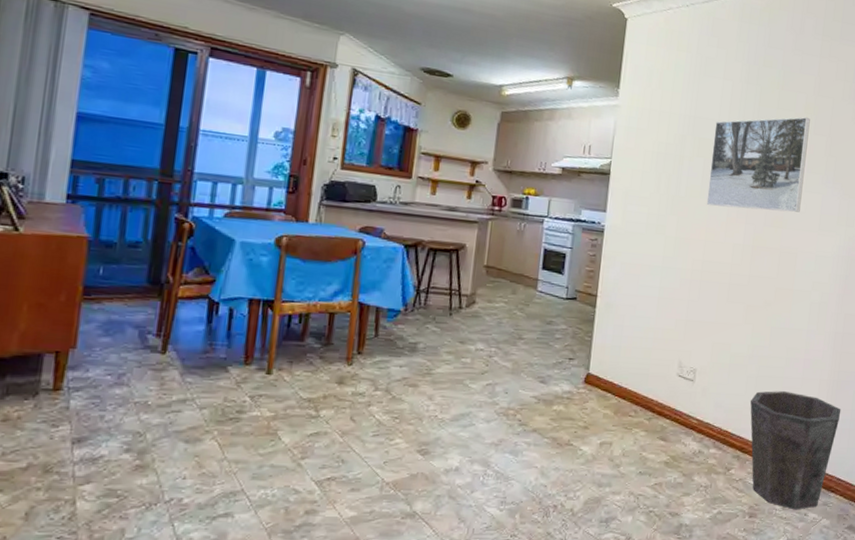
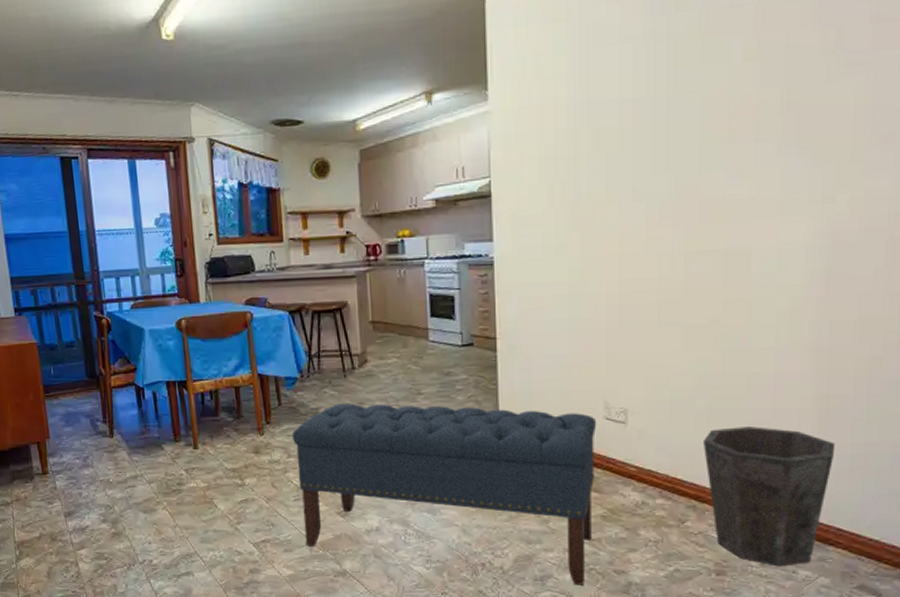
bench: none [376,340,671,527] -> present [292,403,597,586]
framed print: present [706,116,810,212] -> none [616,65,753,212]

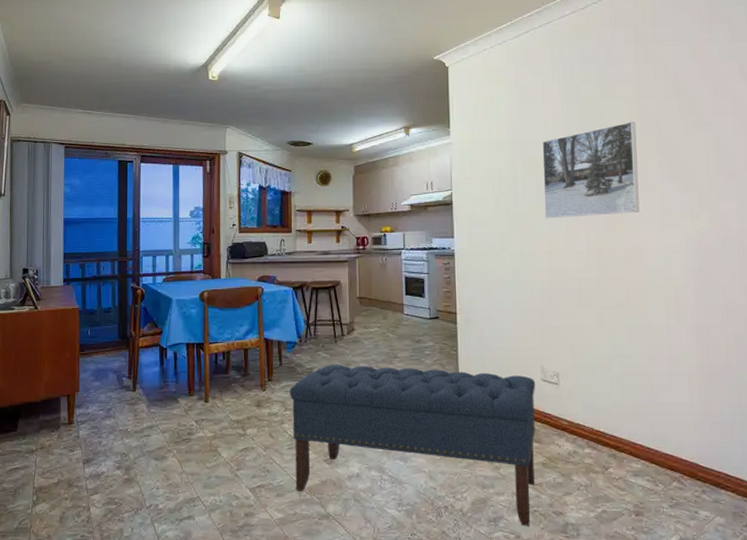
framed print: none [616,65,753,212] -> present [542,121,640,219]
waste bin: present [702,426,836,567] -> none [618,388,718,508]

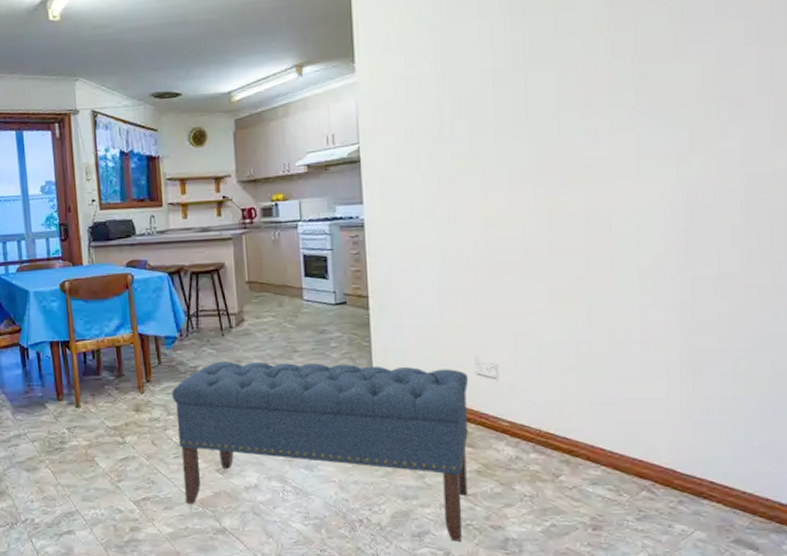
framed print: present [542,121,640,219] -> none [476,37,607,175]

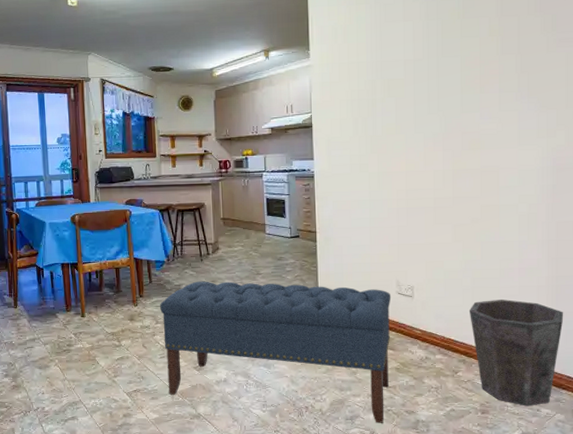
waste bin: none [573,381,704,521] -> present [468,299,564,406]

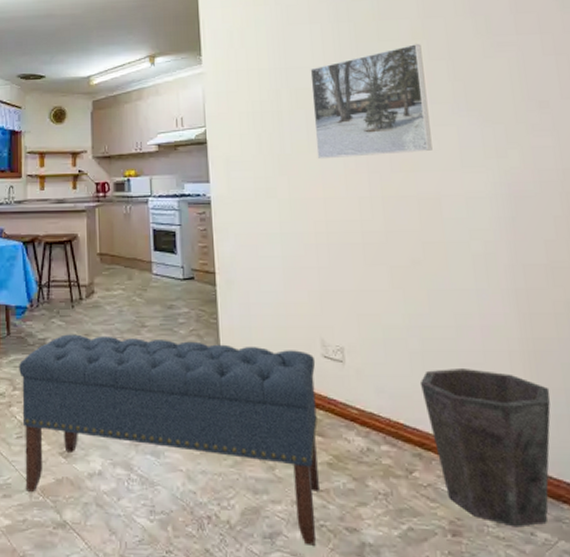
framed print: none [401,39,497,140] -> present [310,43,433,160]

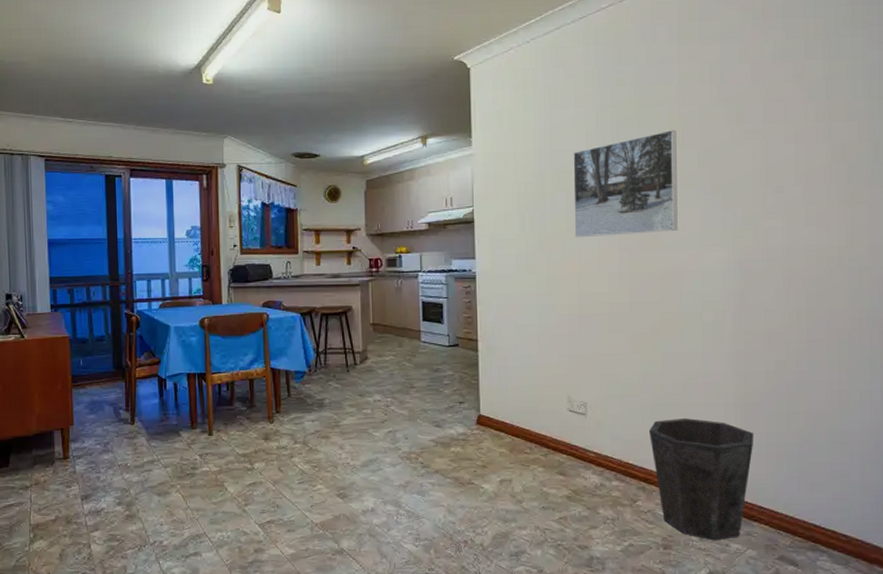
bench: present [19,334,319,546] -> none [299,395,562,560]

